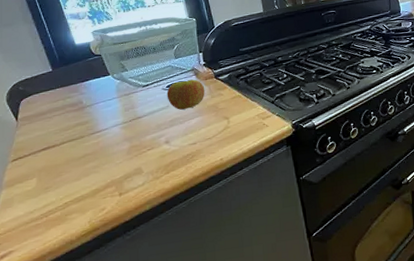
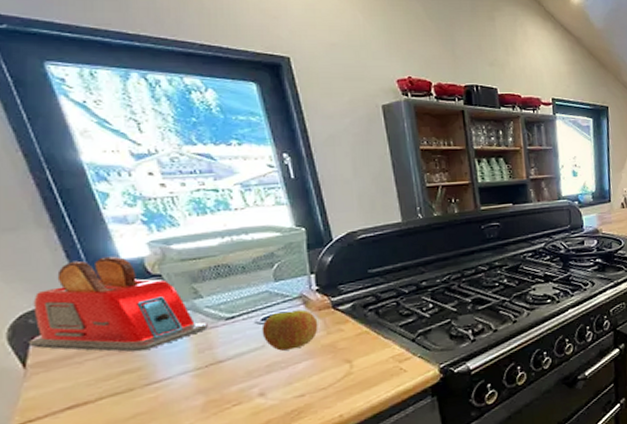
toaster: none [19,42,131,110] -> present [28,256,208,352]

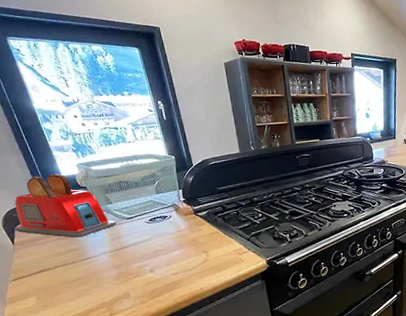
apple: present [261,309,318,351] -> none [149,214,185,242]

